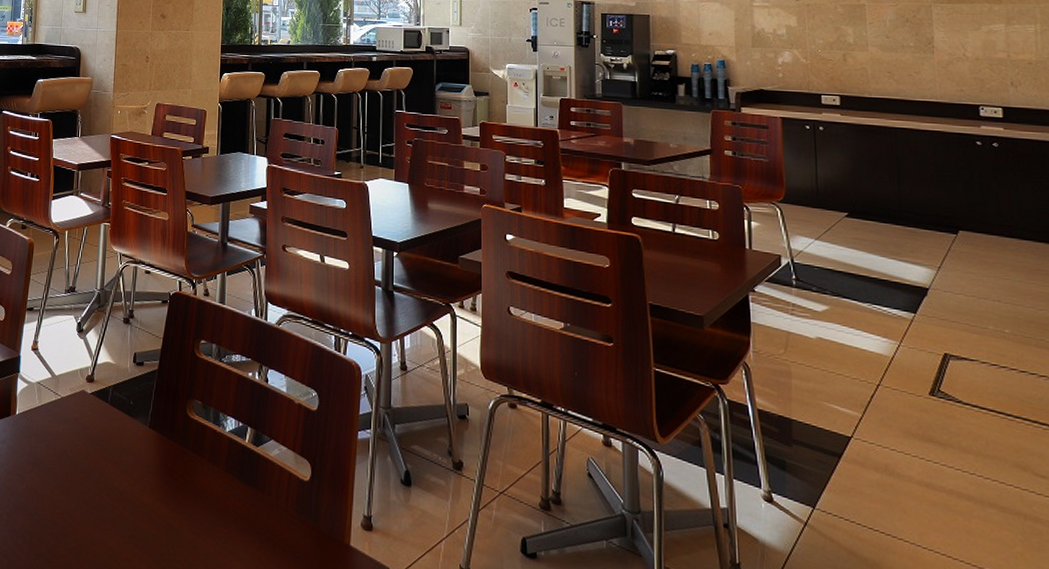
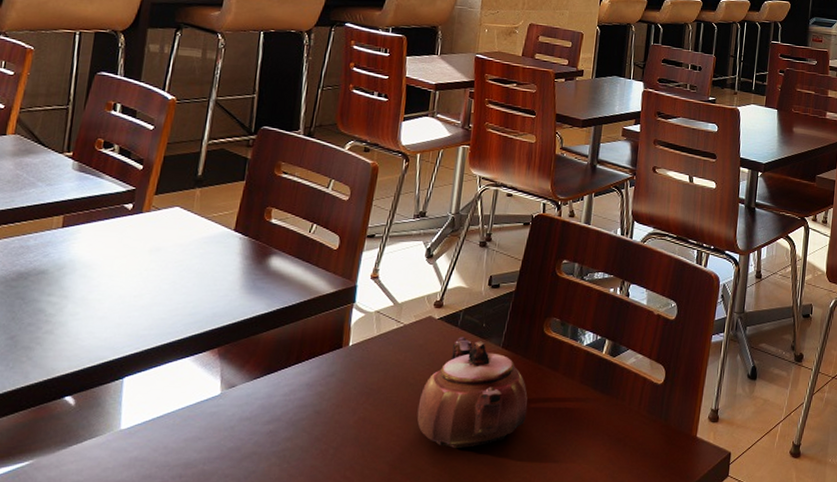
teapot: none [76,413,176,529] -> present [417,337,528,448]

